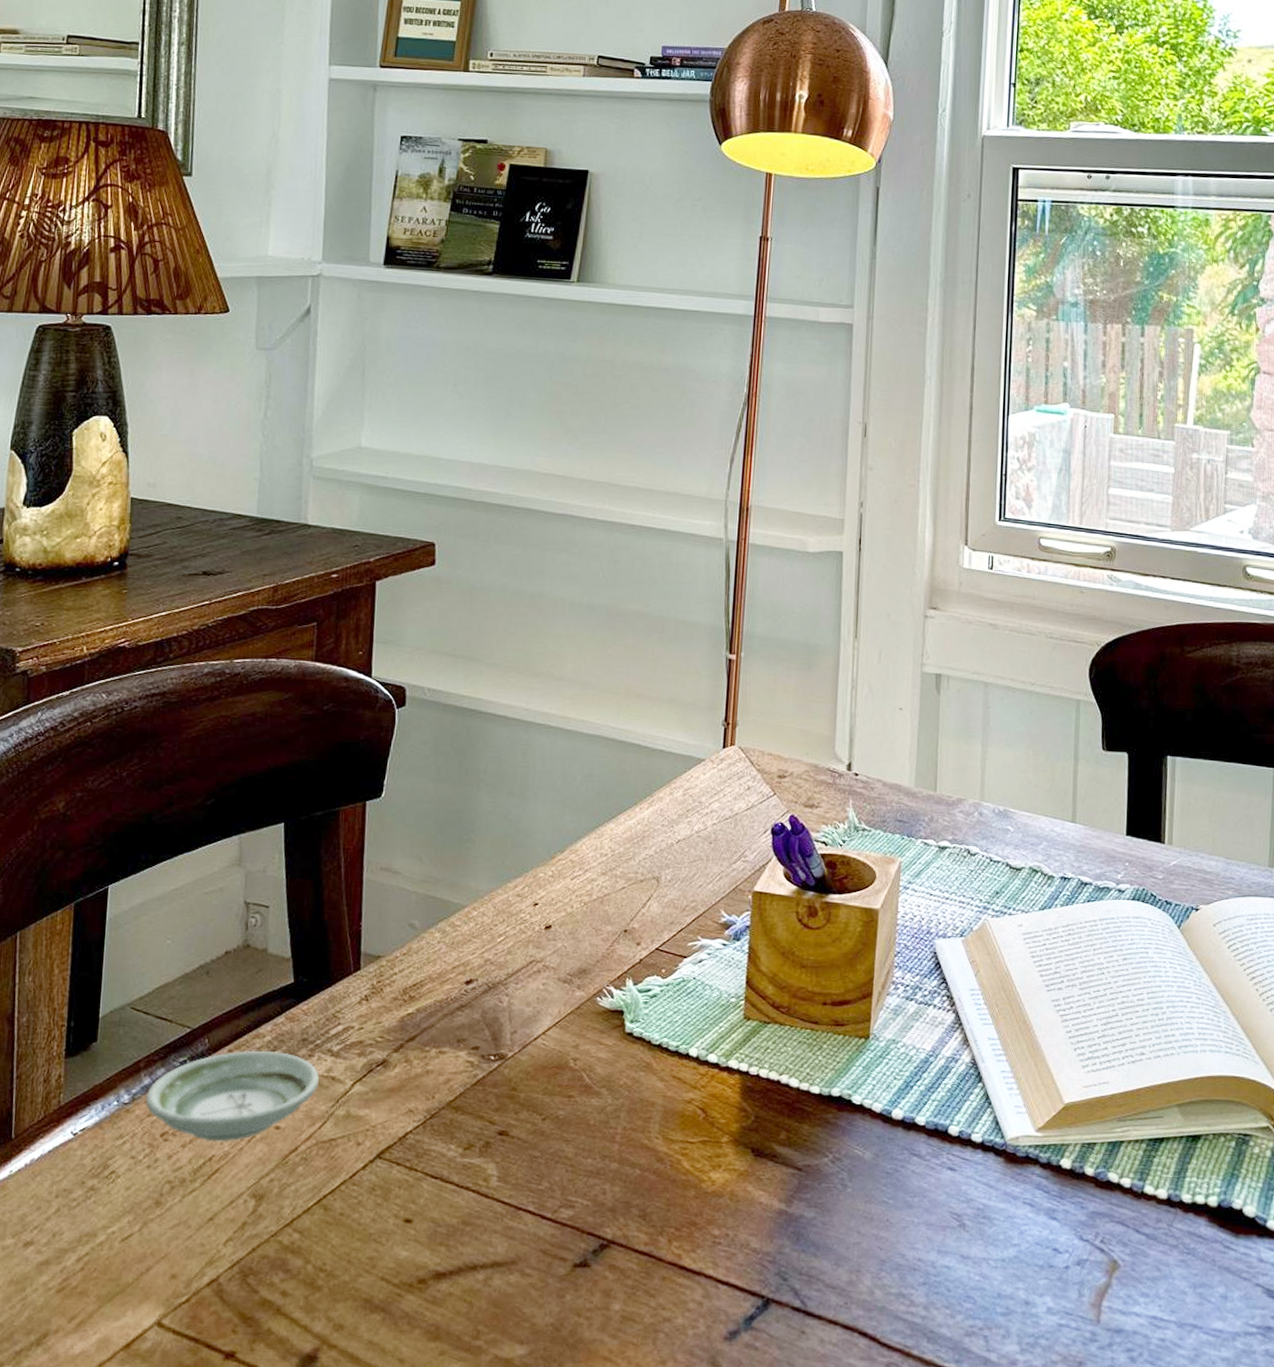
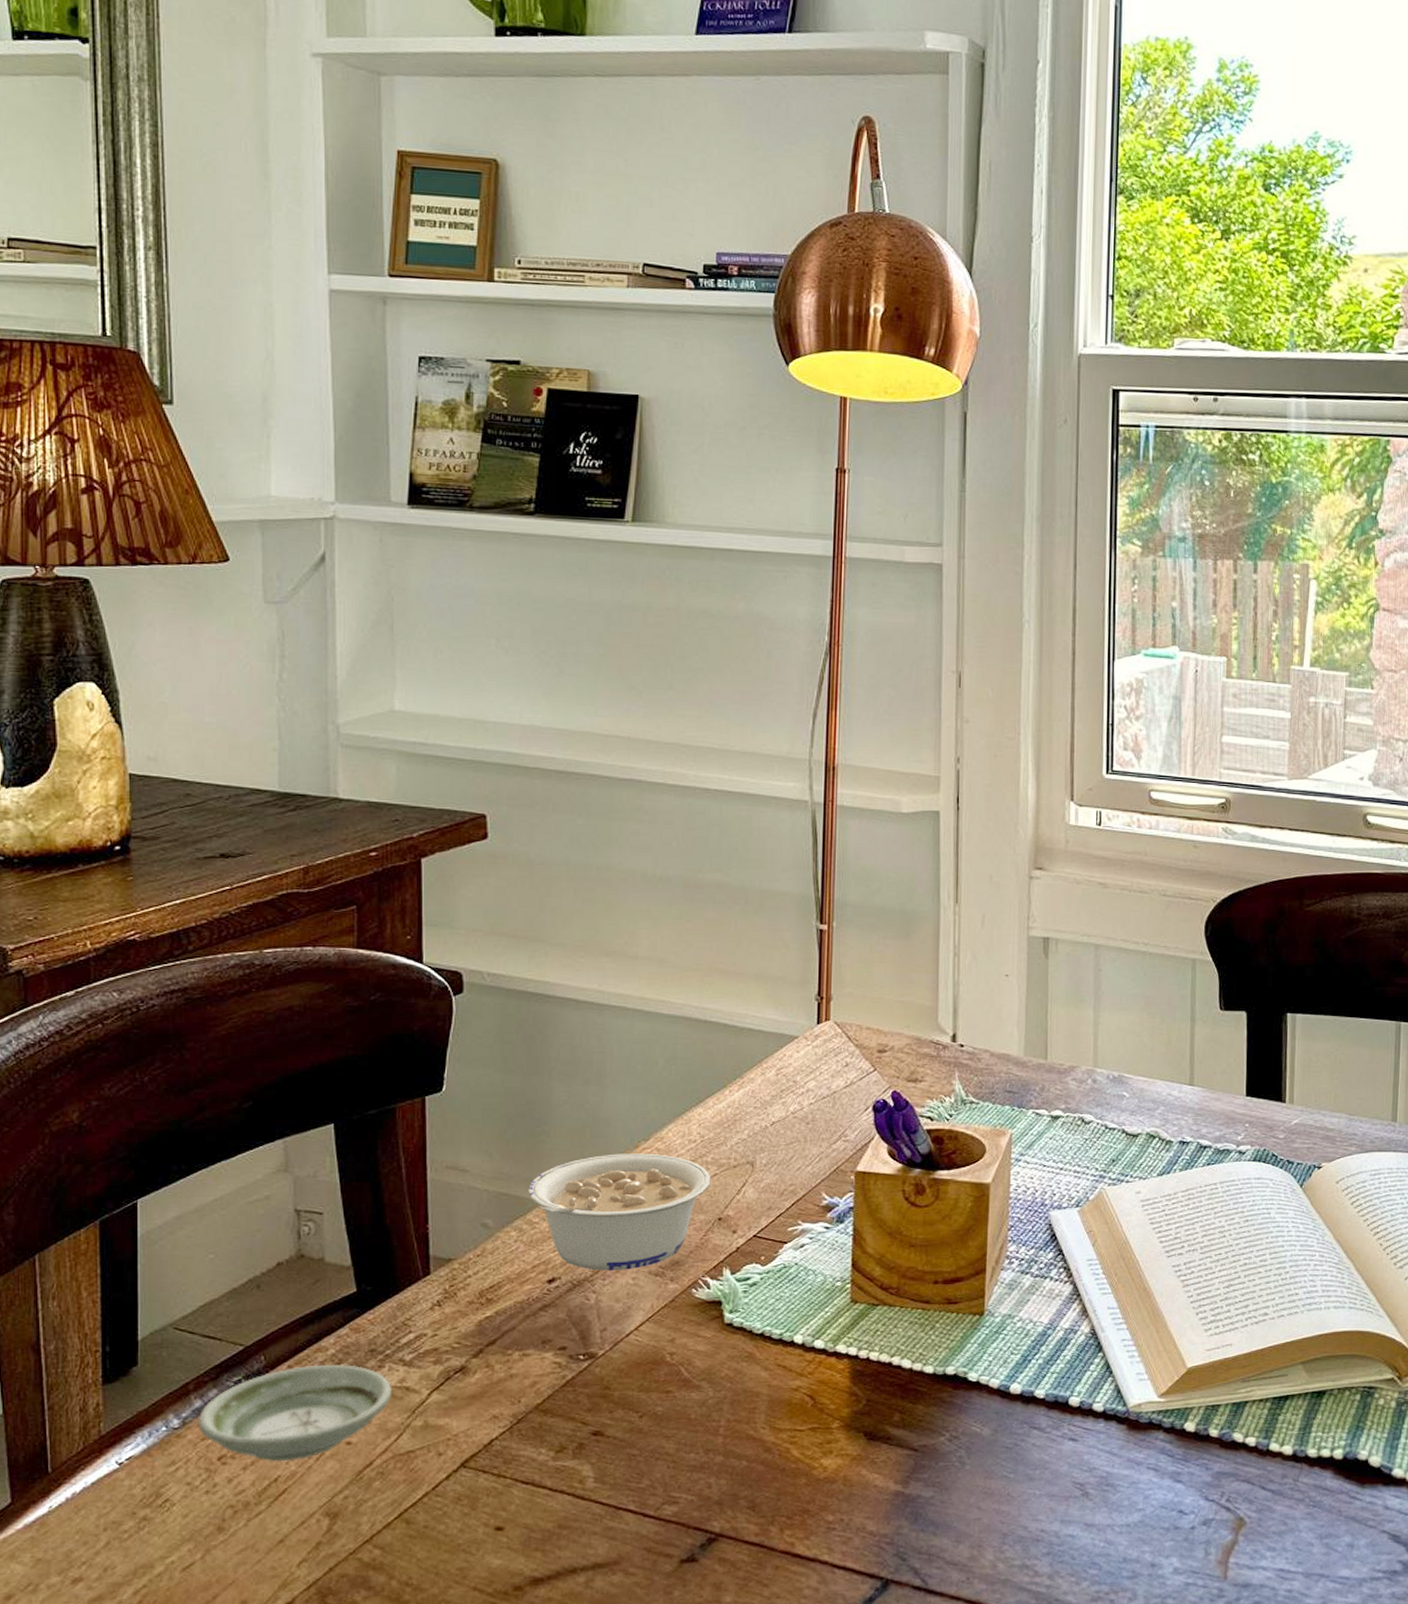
legume: none [453,863,619,976] -> present [528,1153,711,1271]

